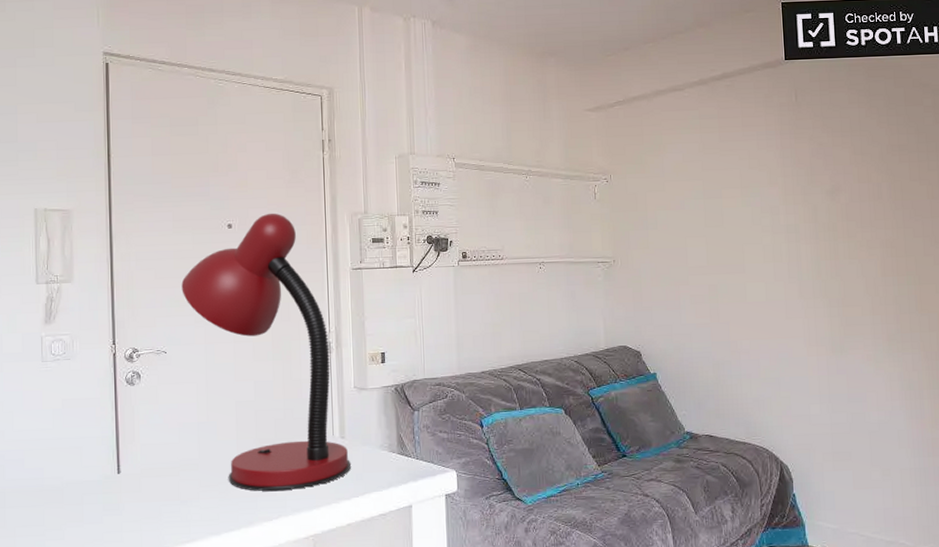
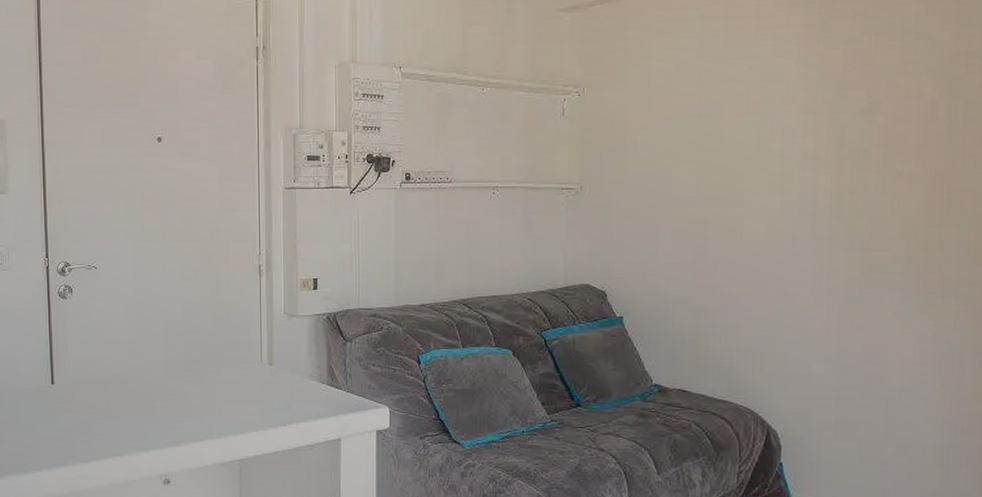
desk lamp: present [181,213,352,491] -> none [111,126,280,413]

